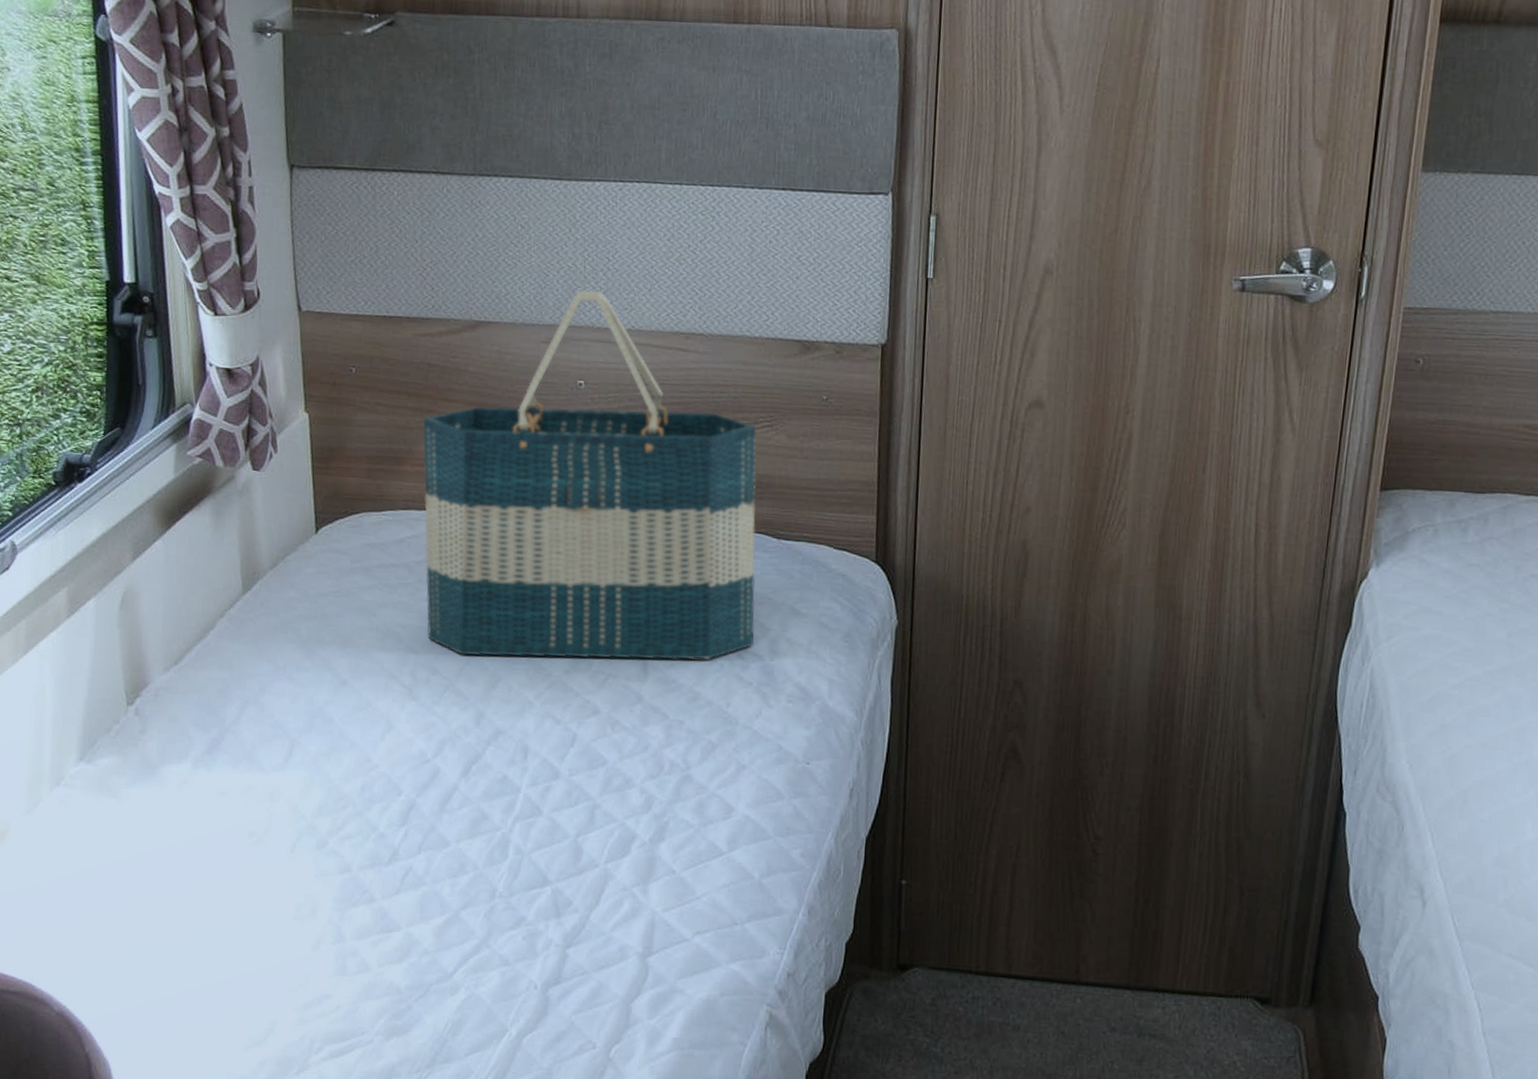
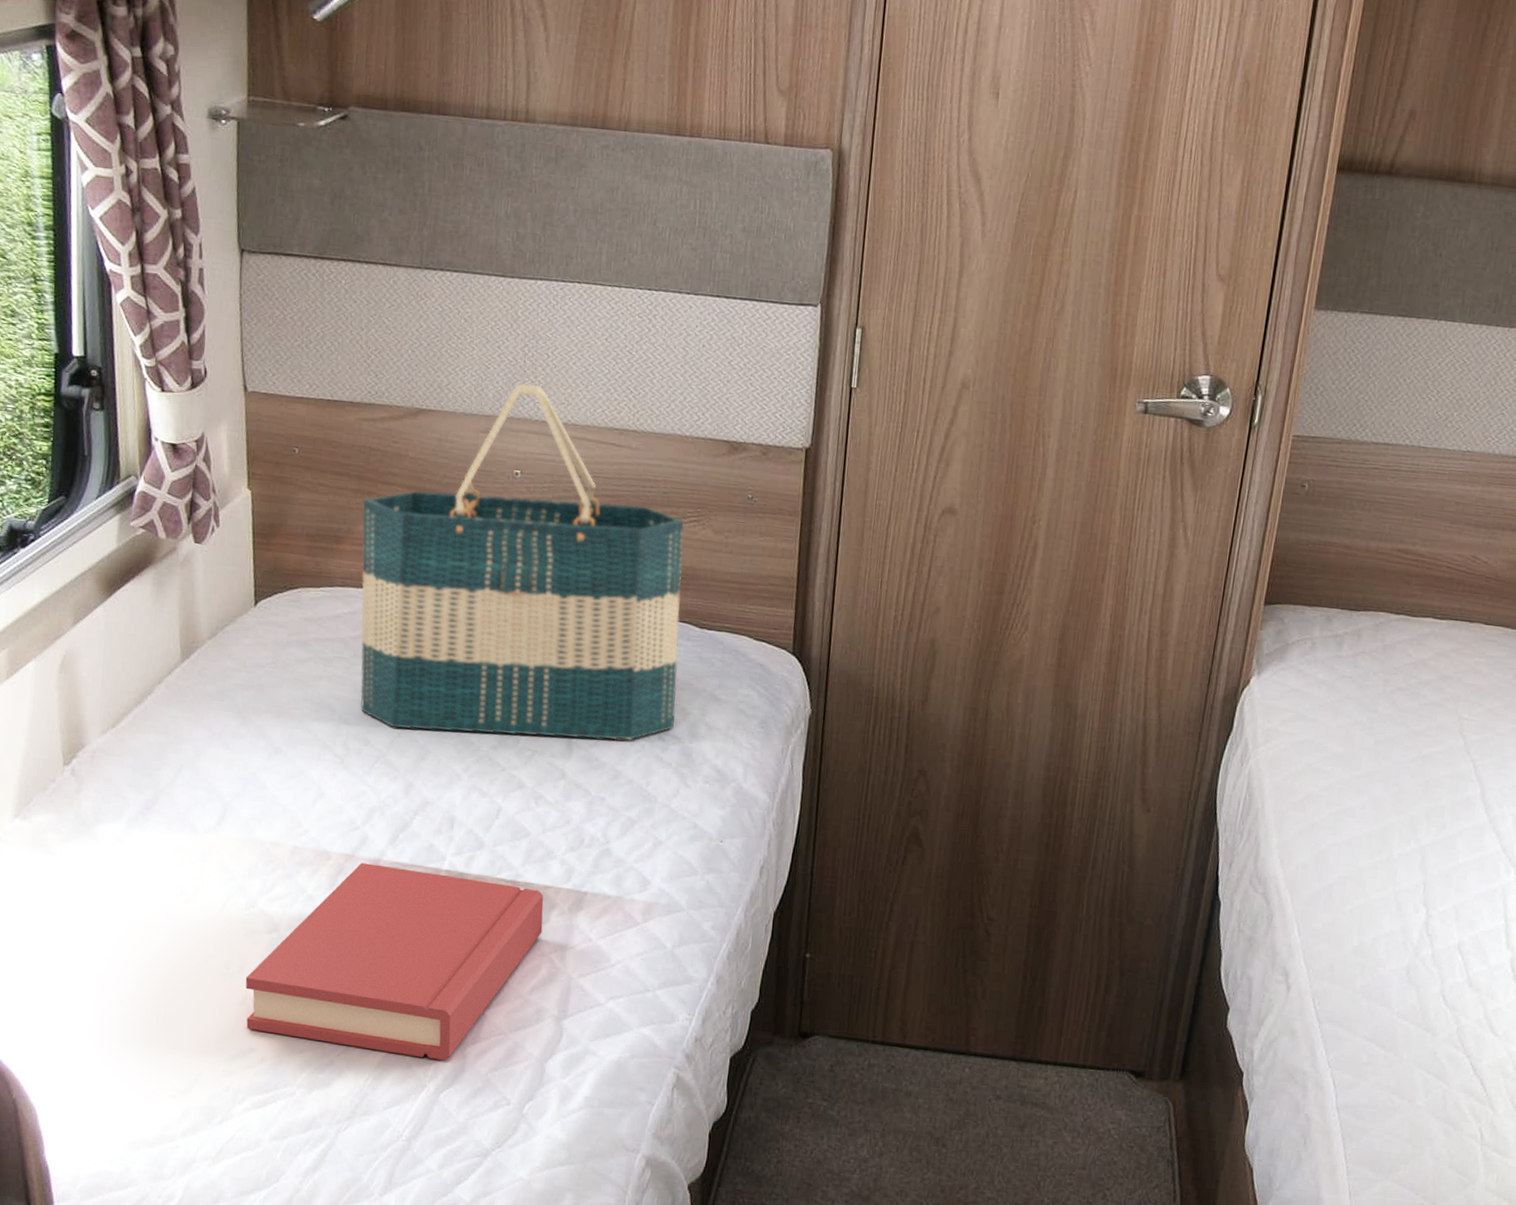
hardback book: none [318,797,624,1004] -> present [245,862,544,1061]

